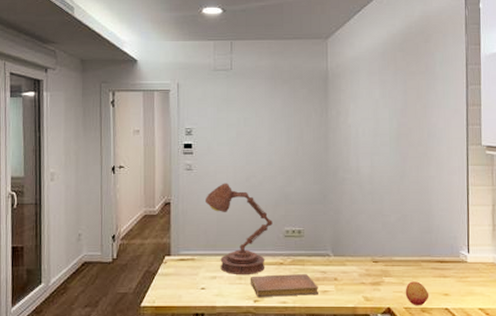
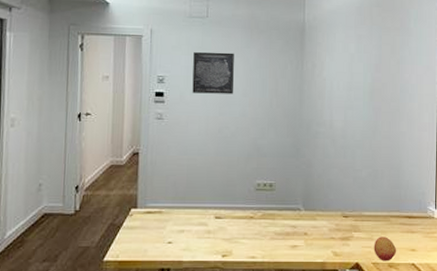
desk lamp: present [206,183,273,274] -> none [176,133,244,228]
wall art: none [219,103,259,144] -> present [192,52,234,94]
notebook: present [250,273,318,297] -> none [218,227,288,252]

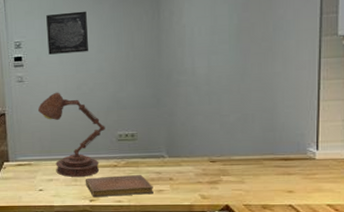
desk lamp: none [176,133,244,228] -> present [38,92,105,177]
notebook: none [218,227,288,252] -> present [85,174,153,197]
fruit: present [373,236,397,262] -> none [245,179,272,203]

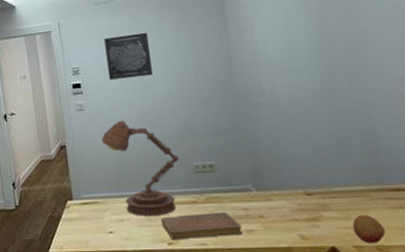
fruit: none [245,179,272,203] -> present [352,215,386,244]

